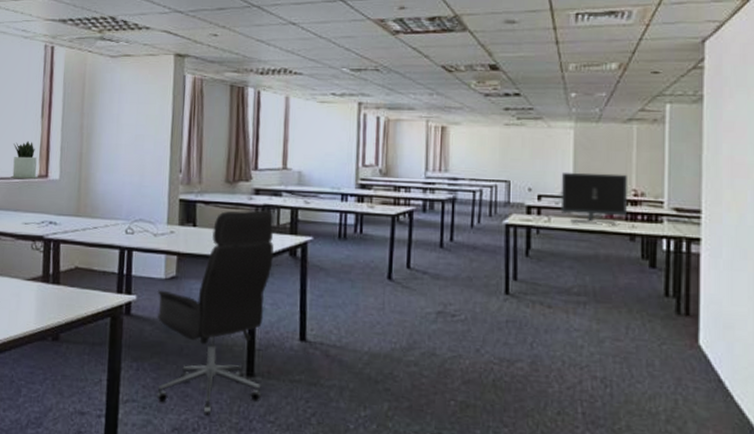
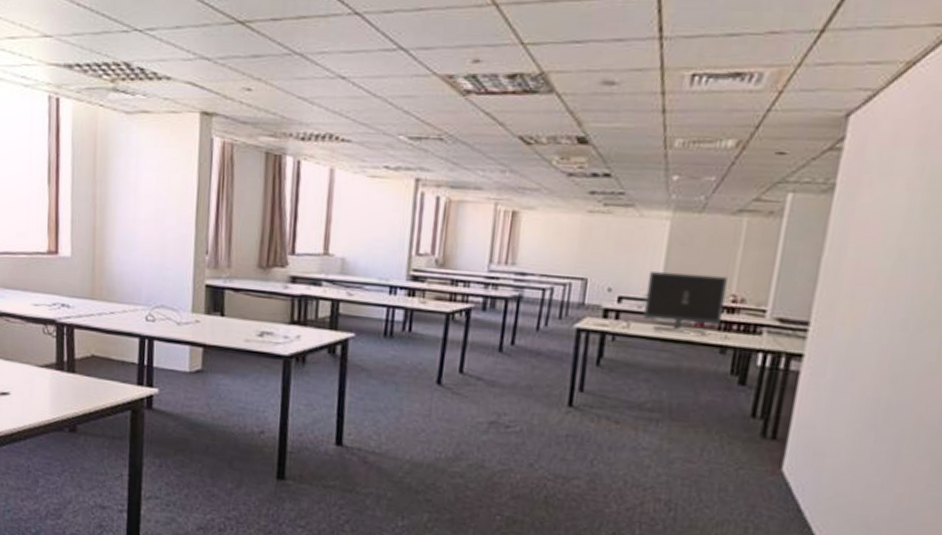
planter: present [10,140,38,180] -> none [16,210,47,256]
office chair: present [157,209,274,415] -> none [181,300,312,516]

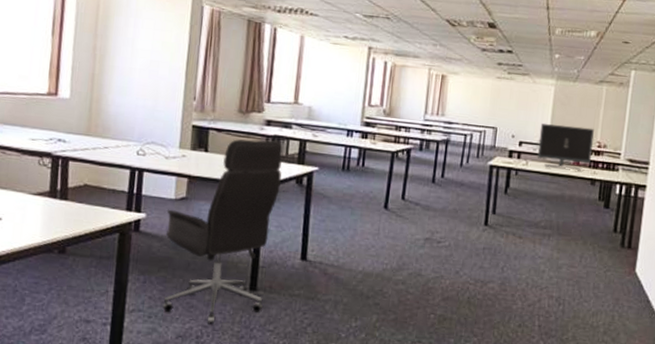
office chair: none [181,300,312,516] -> present [162,139,283,324]

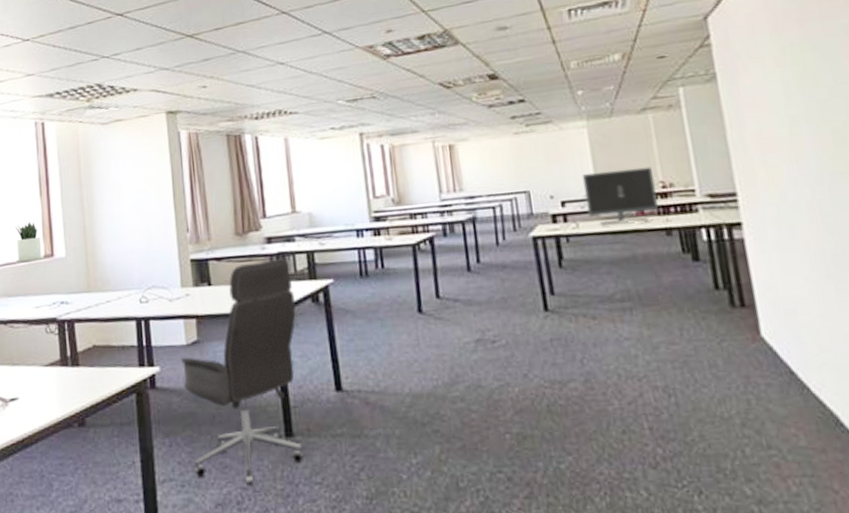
planter: none [17,57,47,97] -> present [15,221,43,263]

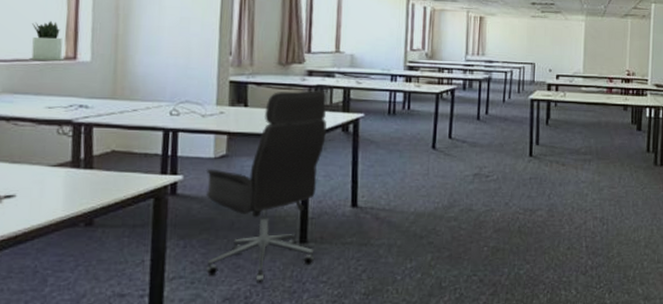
monitor: present [581,166,659,226] -> none [573,56,623,98]

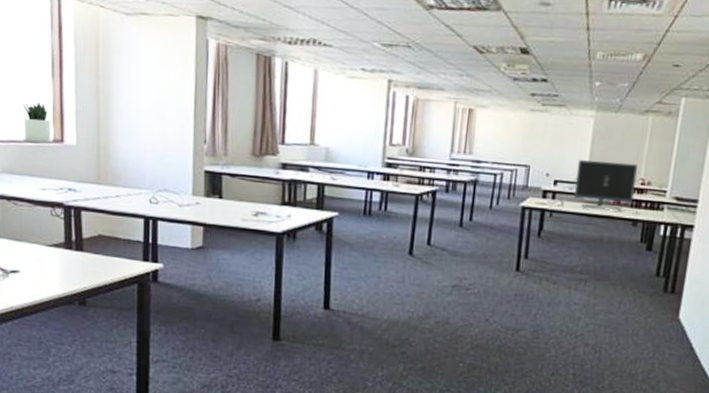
office chair: present [206,89,327,283] -> none [184,184,300,374]
monitor: none [573,56,623,98] -> present [573,159,638,211]

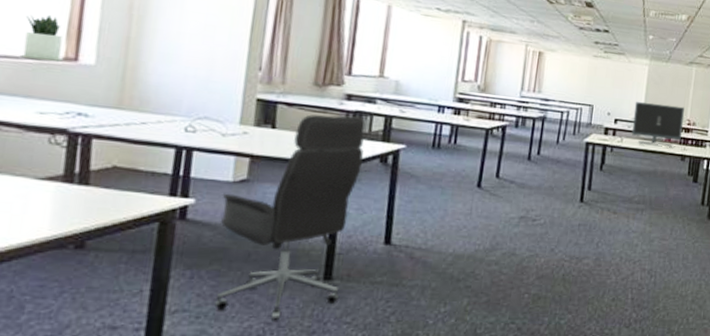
office chair: none [184,184,300,374] -> present [214,114,366,321]

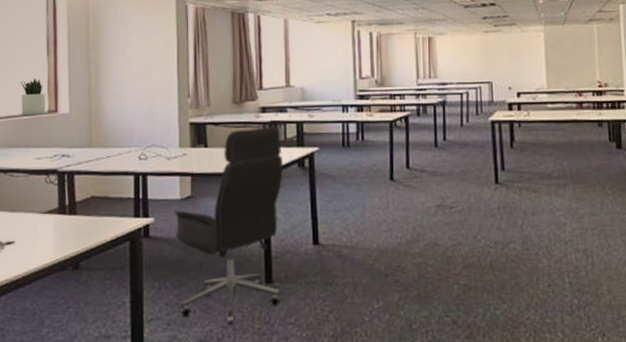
monitor: present [631,101,685,147] -> none [536,68,594,116]

